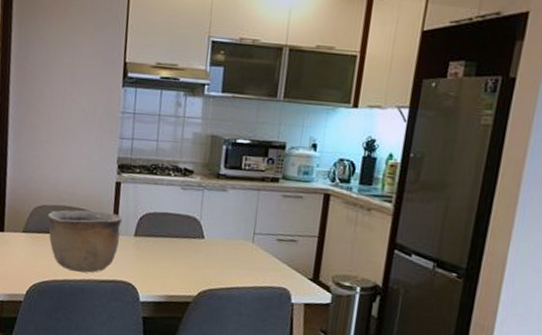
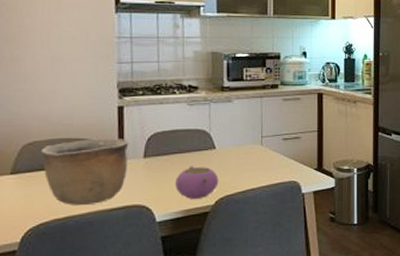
teapot: none [161,251,204,287] -> present [175,165,219,199]

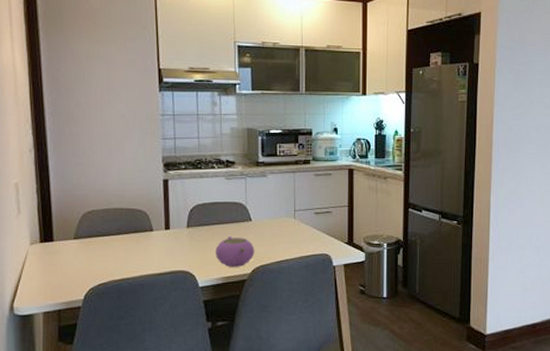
bowl: present [41,138,129,205] -> none [98,208,174,269]

